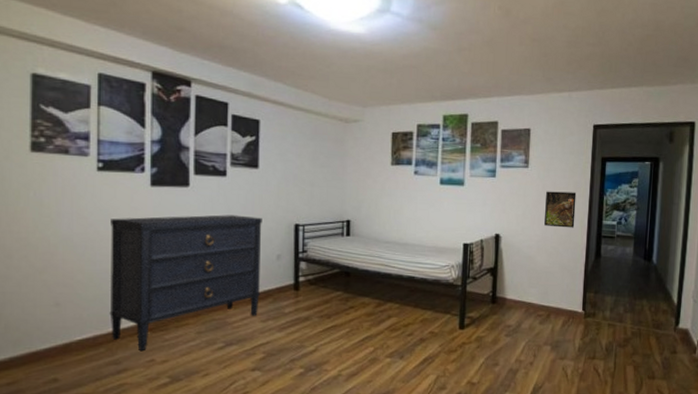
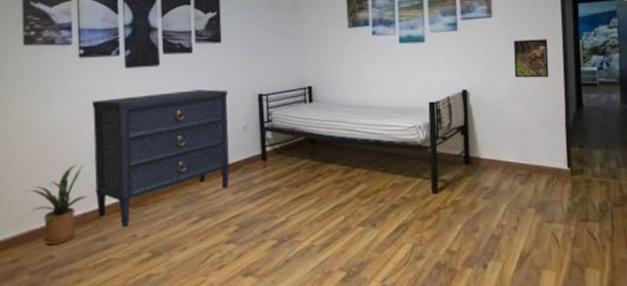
house plant: none [26,284,99,368] -> present [25,164,87,245]

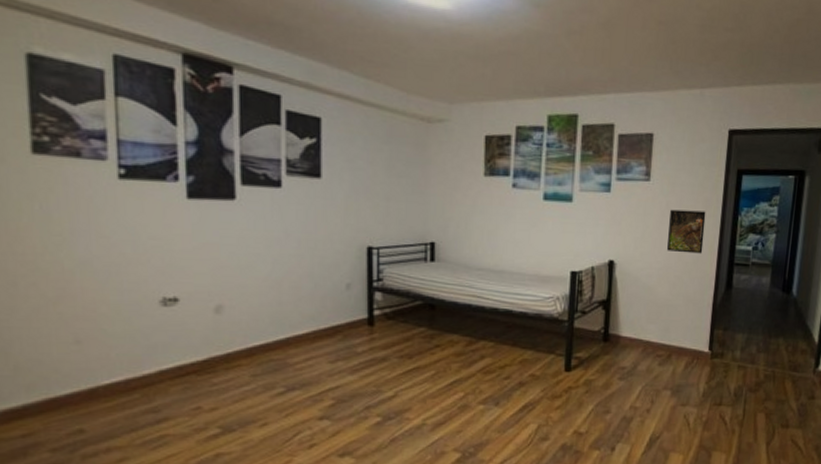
house plant: present [25,164,87,245] -> none [39,317,131,417]
dresser: present [92,89,231,227] -> none [139,234,328,398]

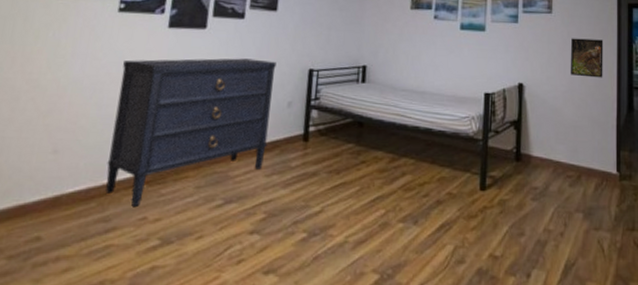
dresser: none [139,234,328,398] -> present [105,58,276,208]

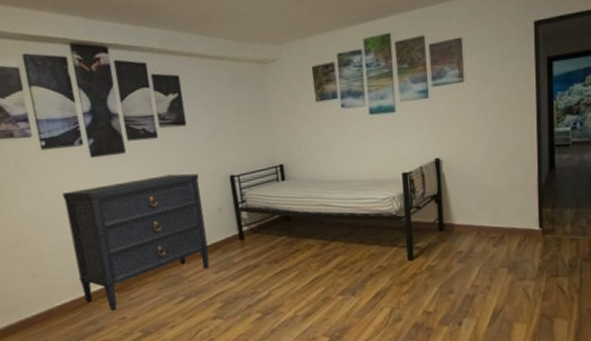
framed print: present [571,38,604,78] -> none [487,101,522,143]

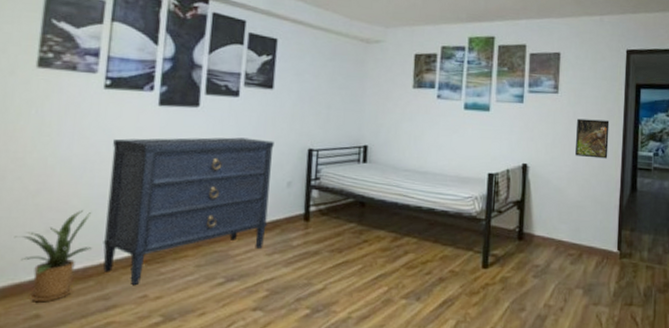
house plant: none [10,255,72,332] -> present [14,209,92,303]
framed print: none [487,101,522,143] -> present [575,118,610,159]

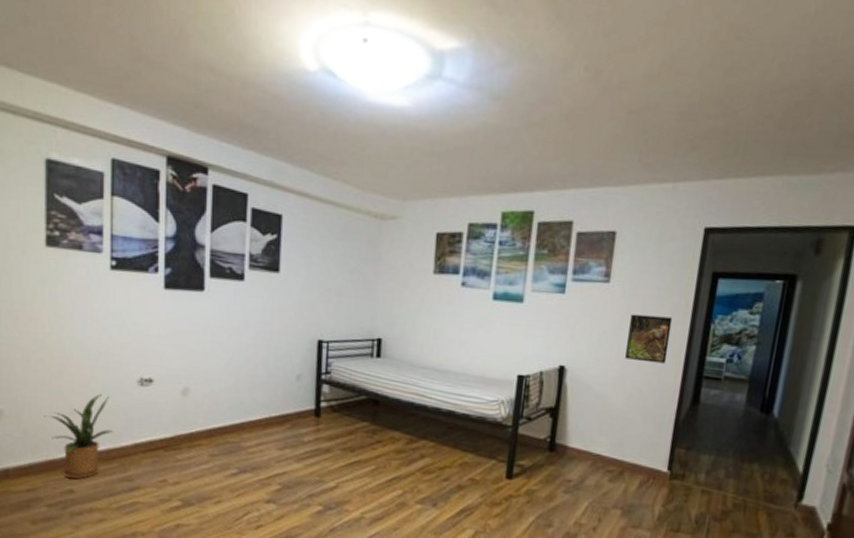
dresser: present [102,137,274,286] -> none [122,323,282,470]

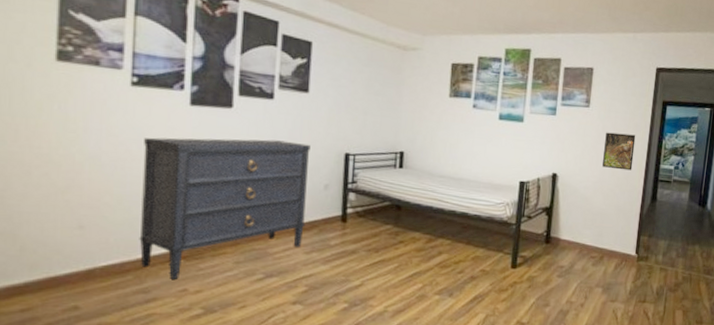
house plant: present [43,393,113,480] -> none [45,206,128,295]
dresser: none [122,323,282,470] -> present [139,137,311,280]

